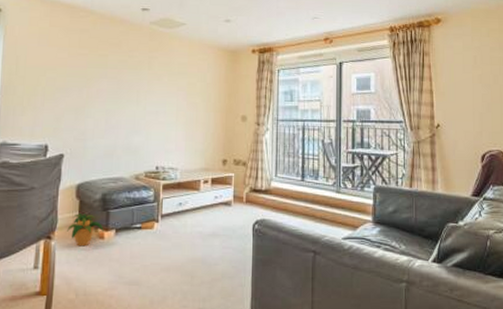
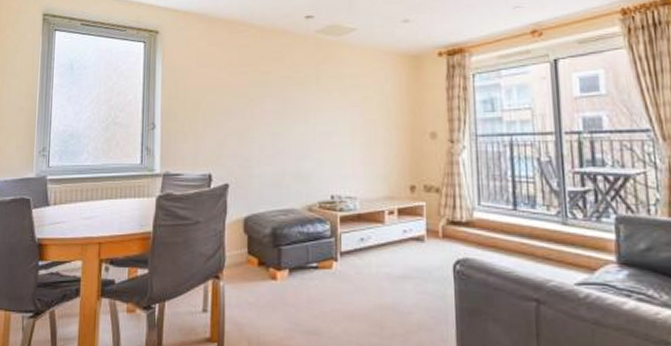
potted plant: present [67,212,104,247] -> none [236,249,276,288]

